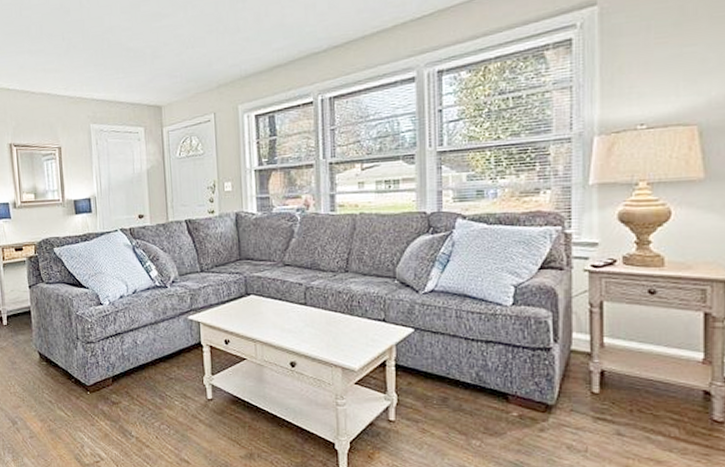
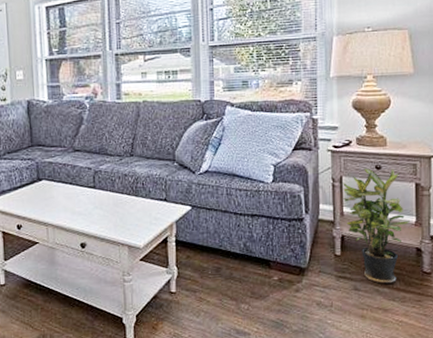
potted plant: none [604,292,695,431] -> present [343,168,410,284]

